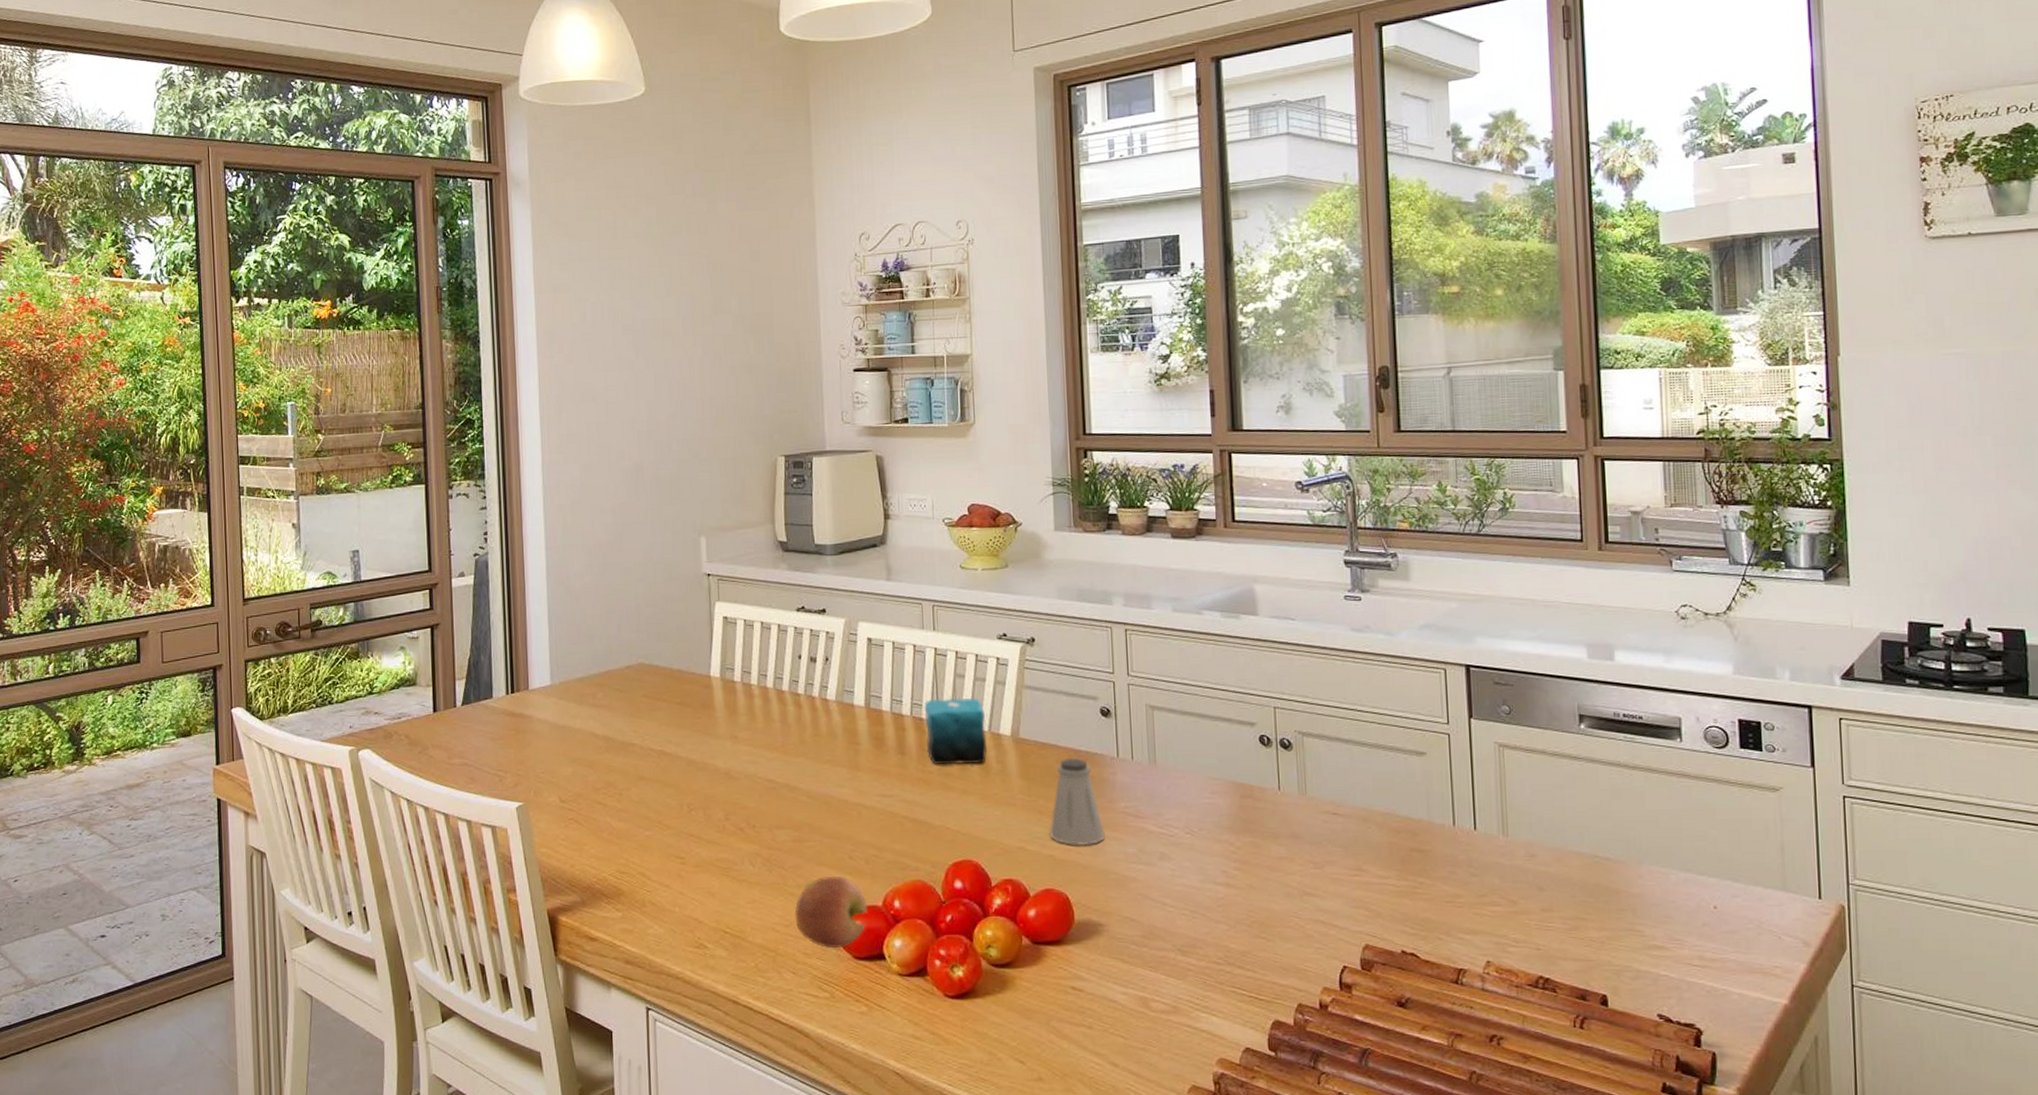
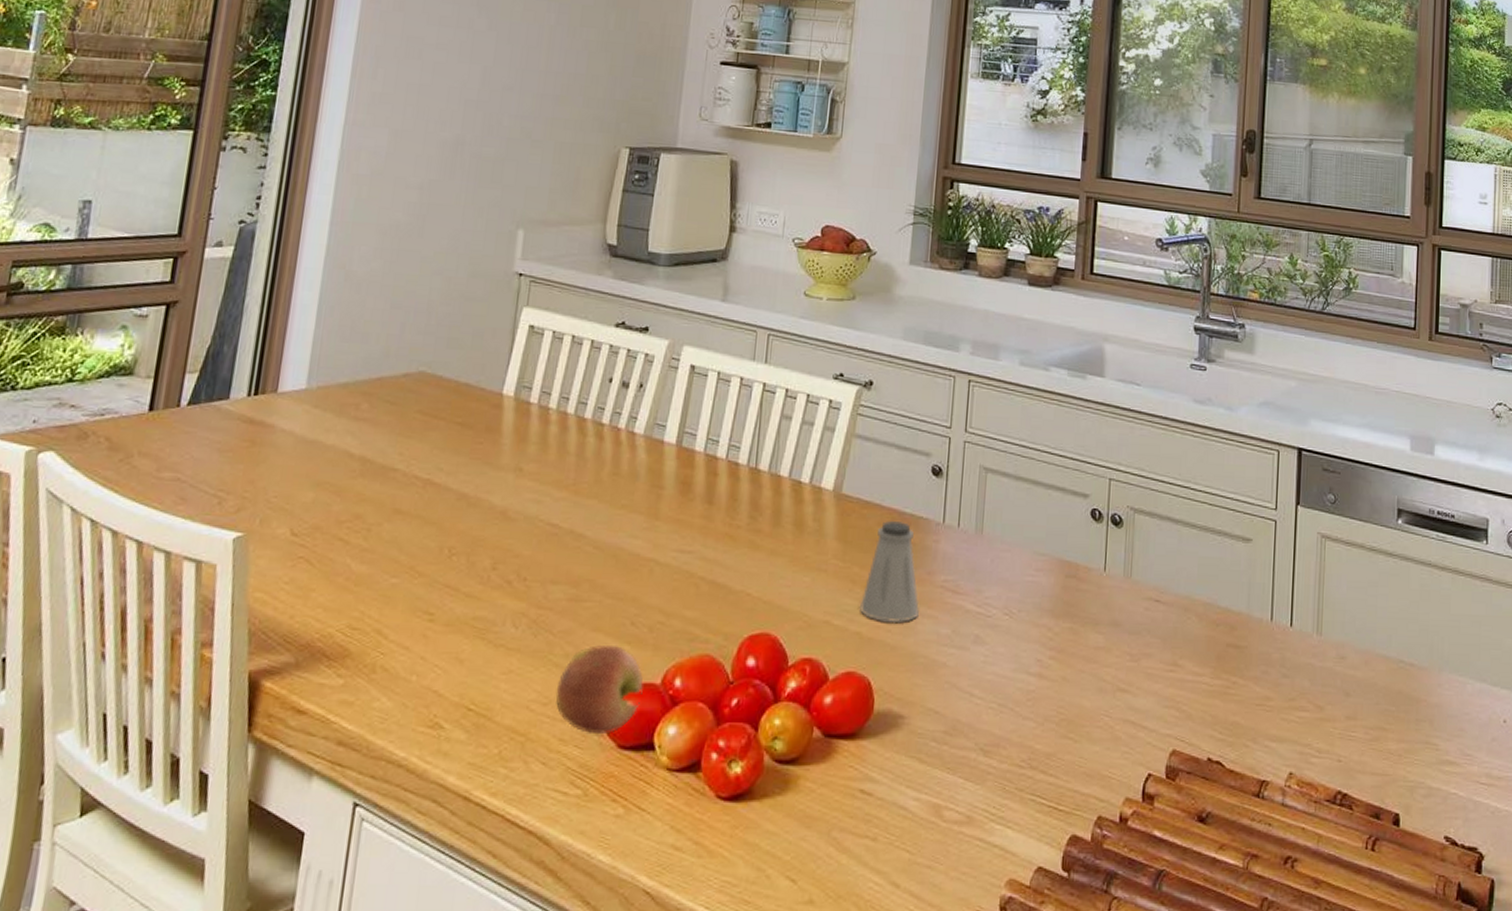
candle: present [924,696,988,765] -> none [737,440,808,521]

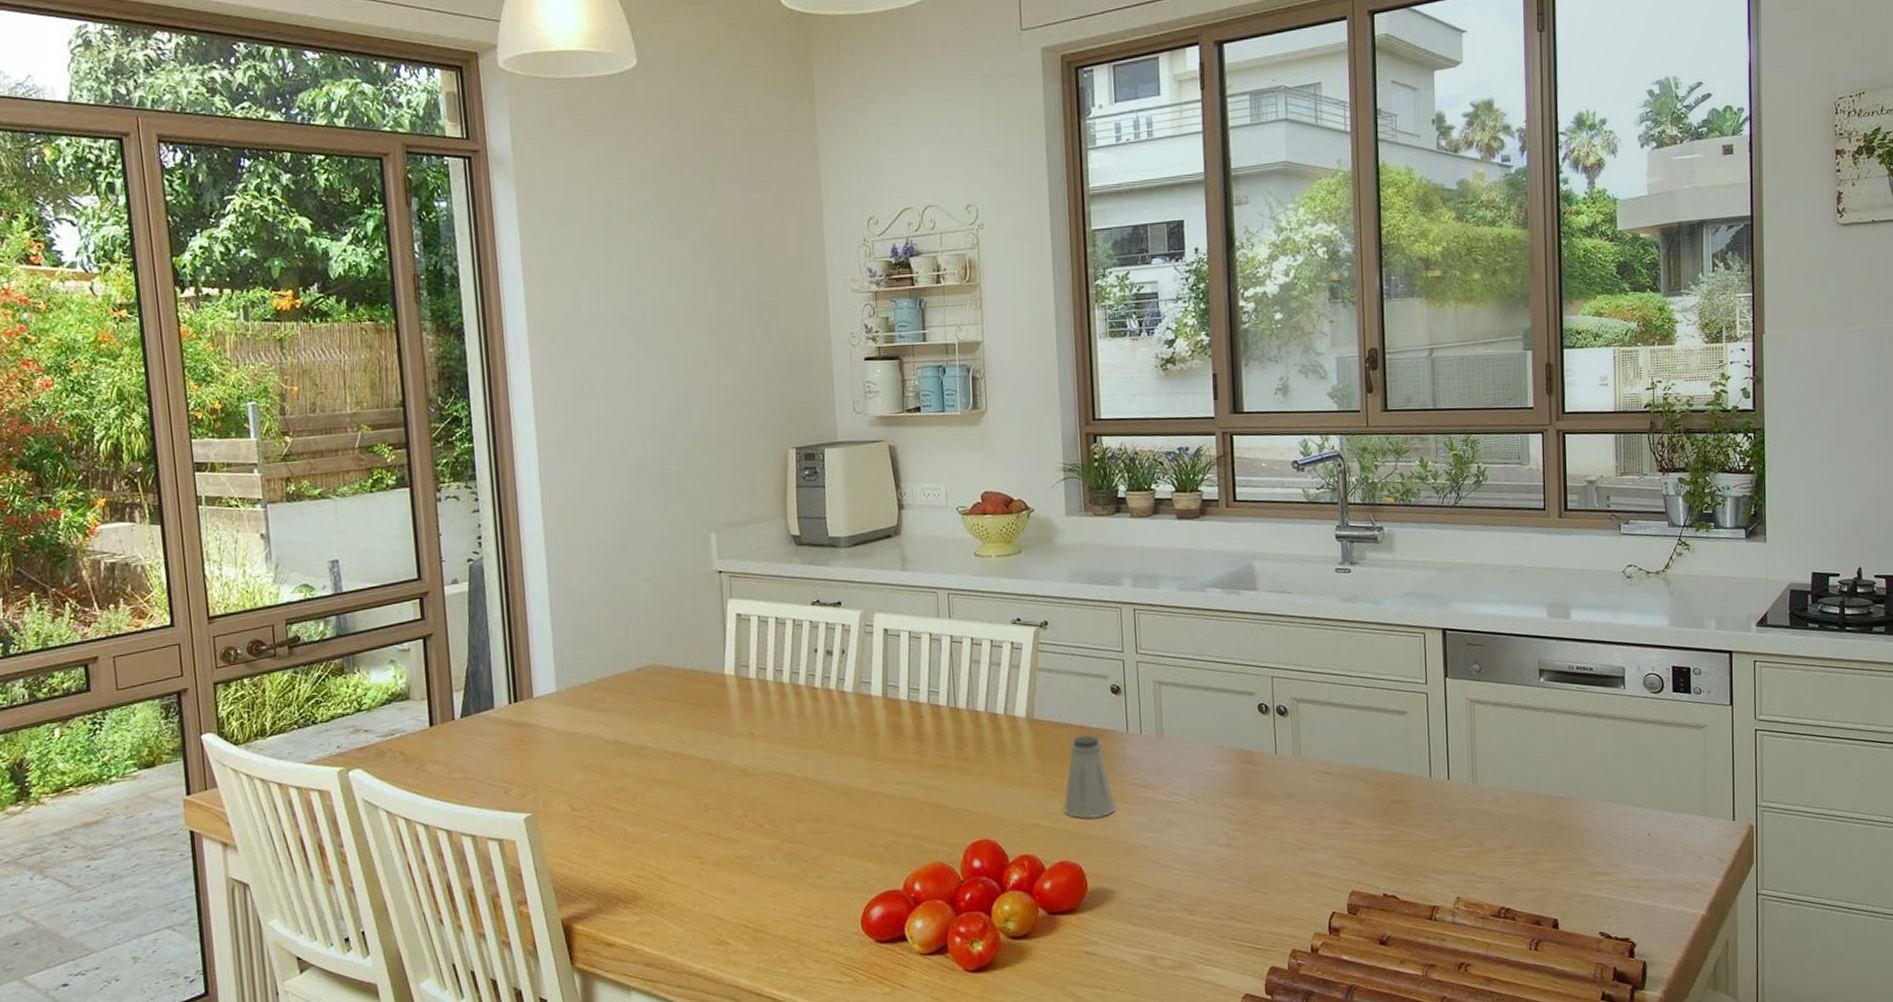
apple: present [555,645,643,733] -> none [816,864,889,934]

